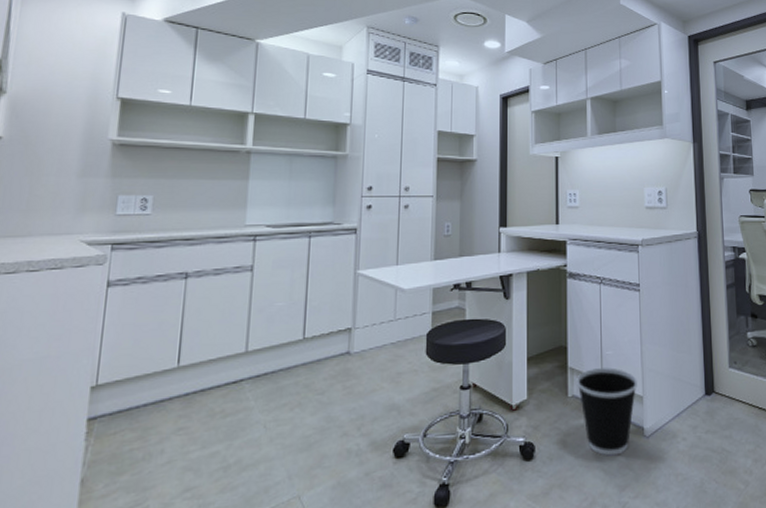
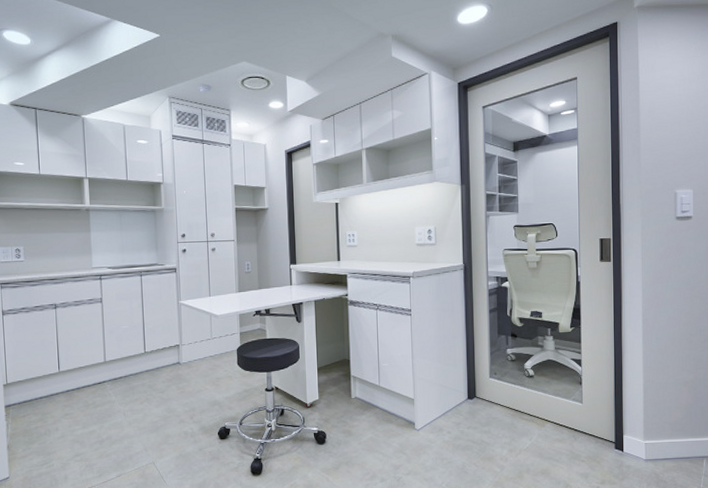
wastebasket: present [577,366,637,456] -> none [358,375,409,443]

